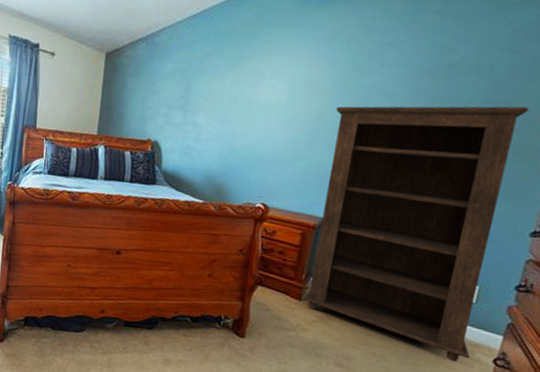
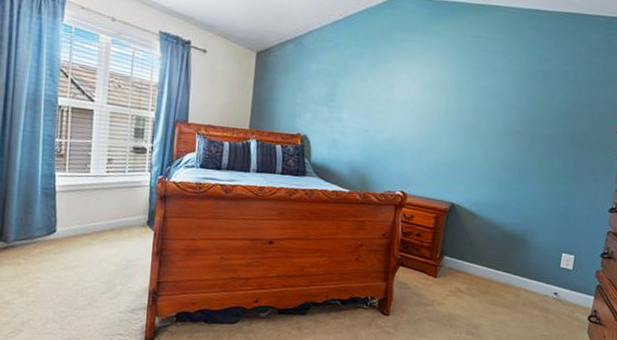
bookshelf: present [302,106,529,362] -> none [437,104,603,321]

